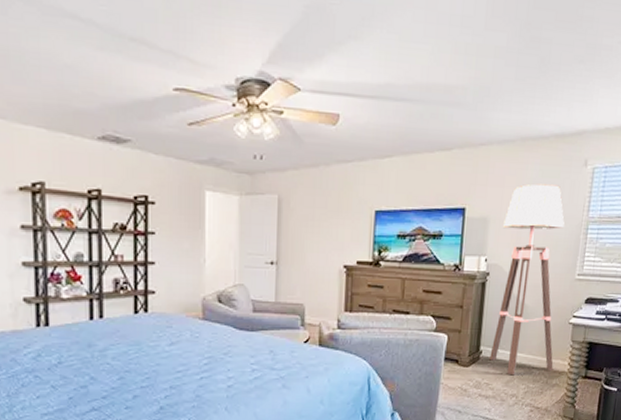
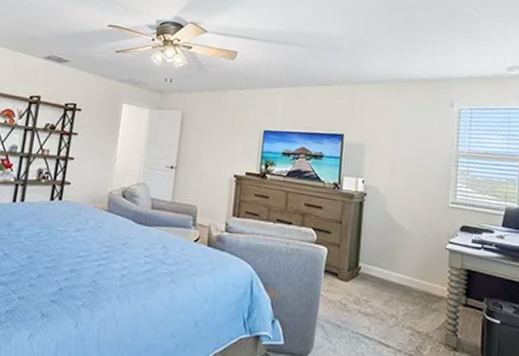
floor lamp: present [489,184,565,376] -> none [368,118,436,296]

